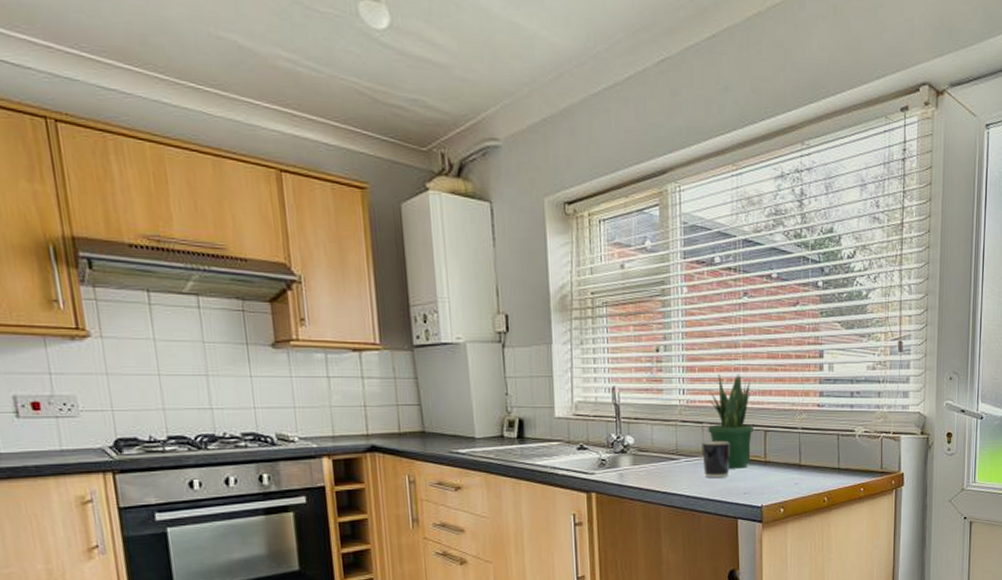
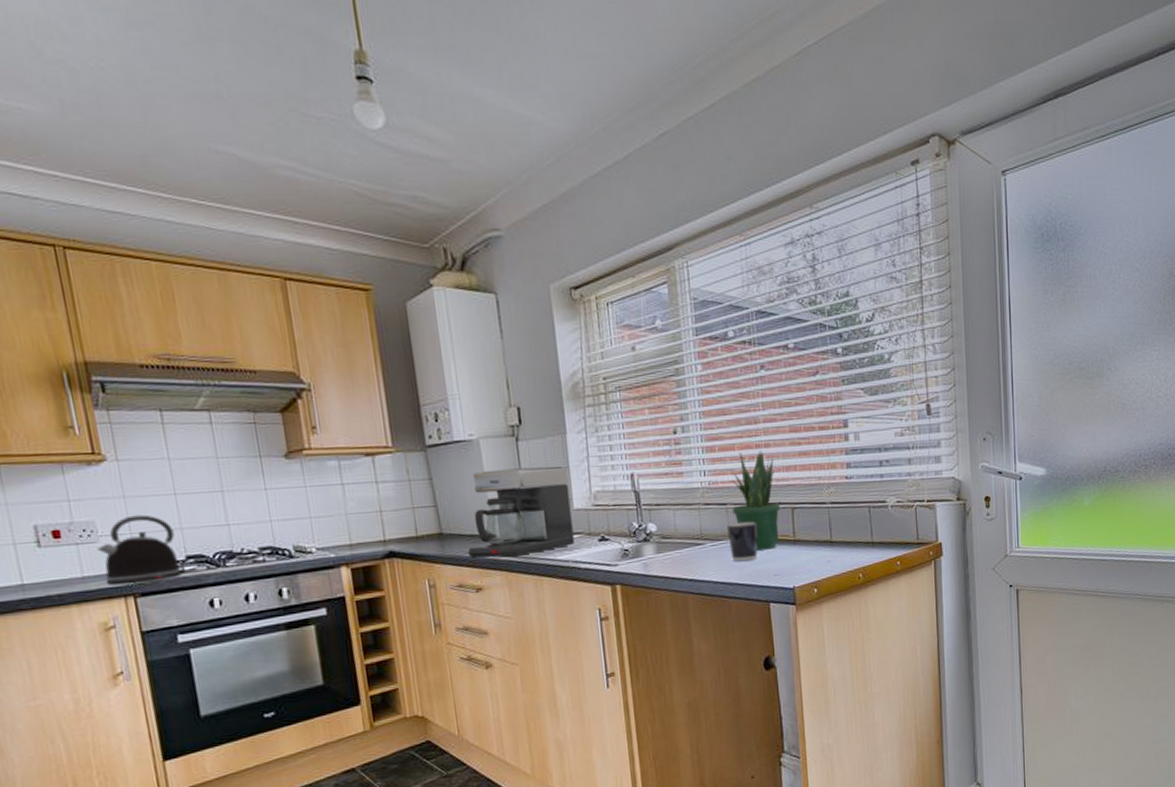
kettle: none [77,393,165,461] -> present [97,514,184,586]
coffee maker: none [450,374,554,459] -> present [468,465,575,558]

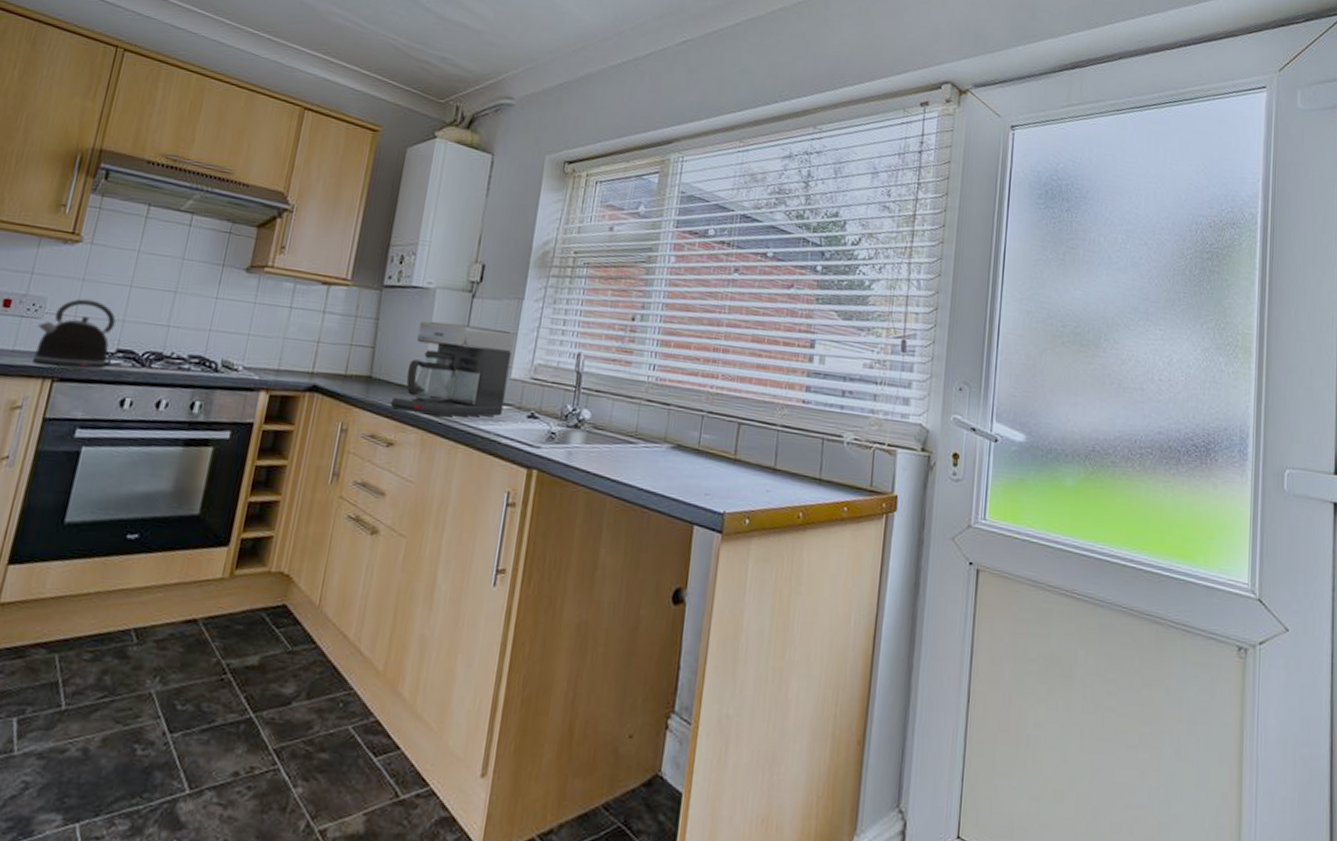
mug: present [727,522,758,562] -> none [662,427,699,472]
planter: present [731,450,780,551] -> none [674,352,729,464]

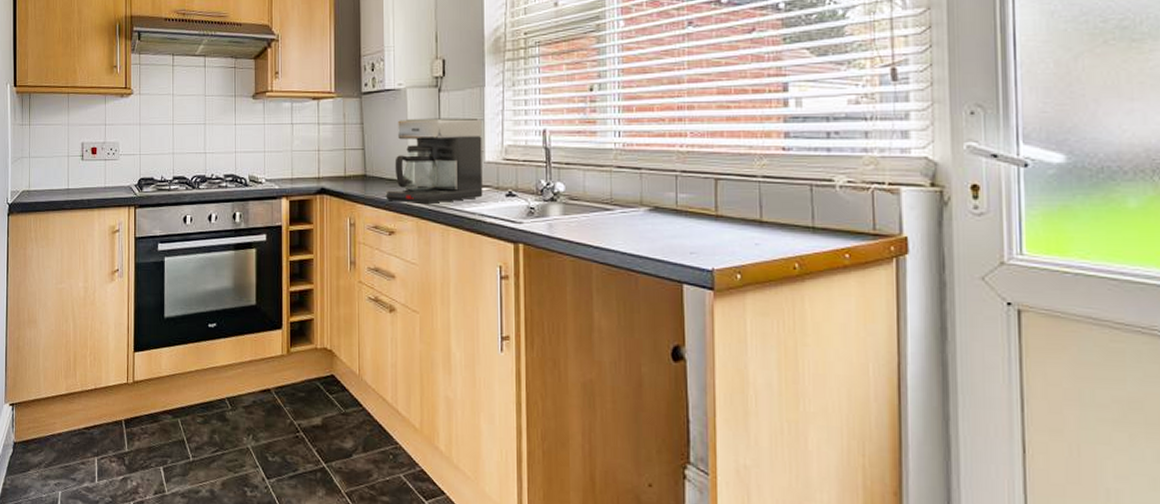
kettle: present [32,299,116,370] -> none [117,139,170,197]

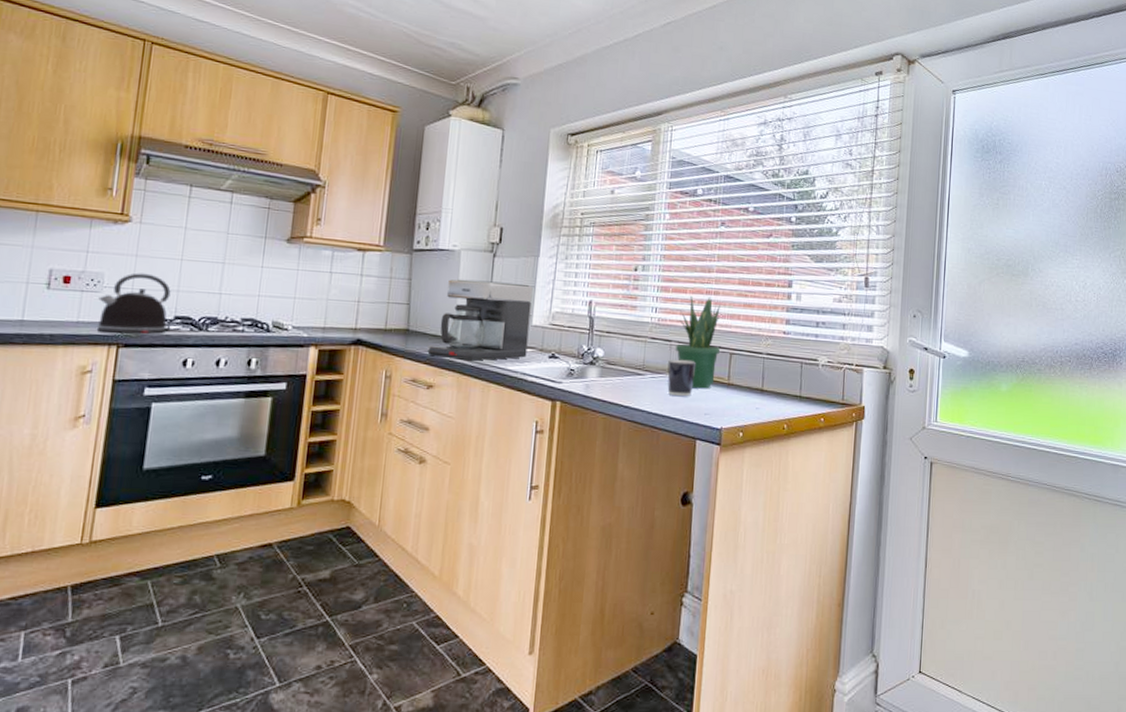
kettle: none [117,139,170,197] -> present [96,273,171,336]
mug: none [640,191,674,234] -> present [667,360,697,397]
planter: none [647,112,701,223] -> present [676,295,720,389]

